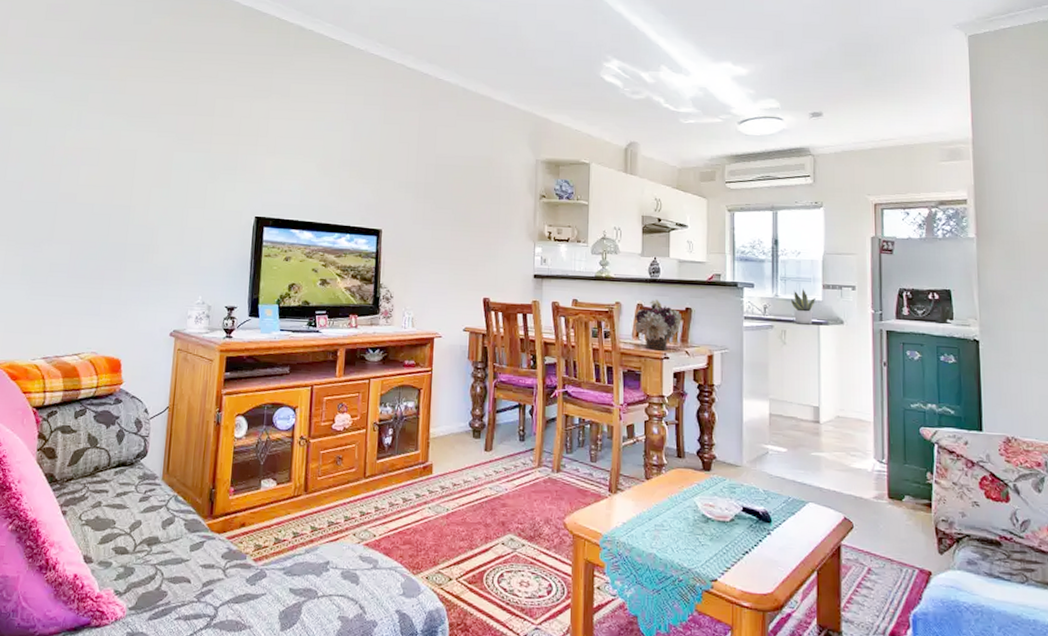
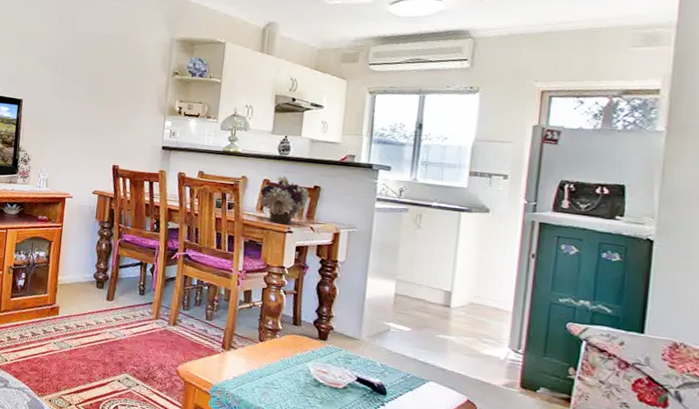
potted plant: present [791,288,815,326] -> none [431,174,459,212]

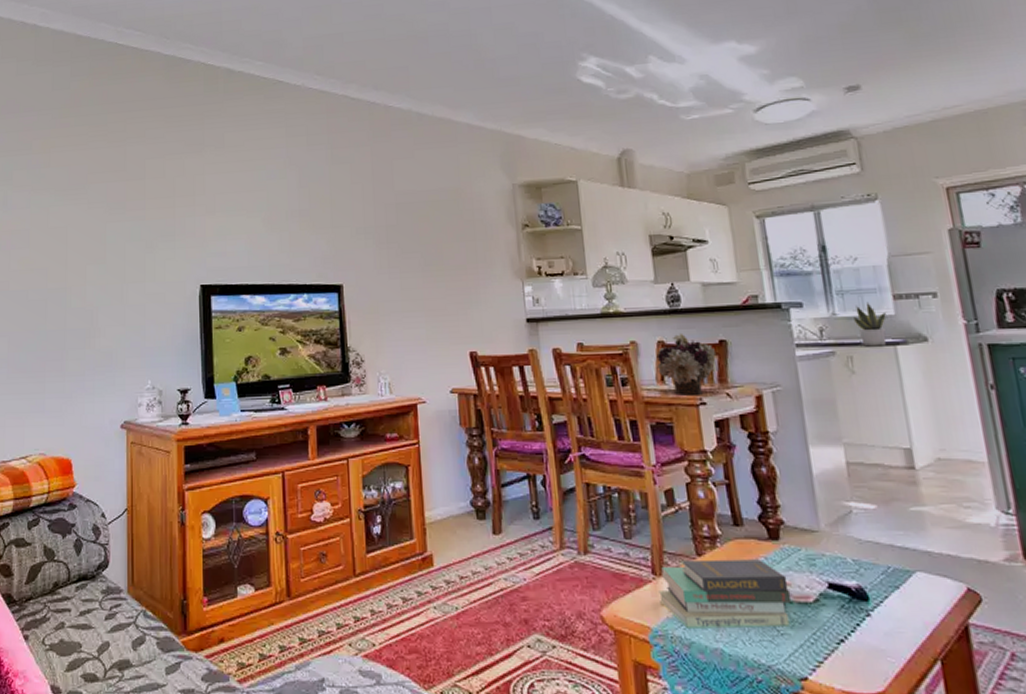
books: none [223,343,326,402] -> present [659,559,792,630]
potted plant: none [431,174,459,212] -> present [854,301,887,348]

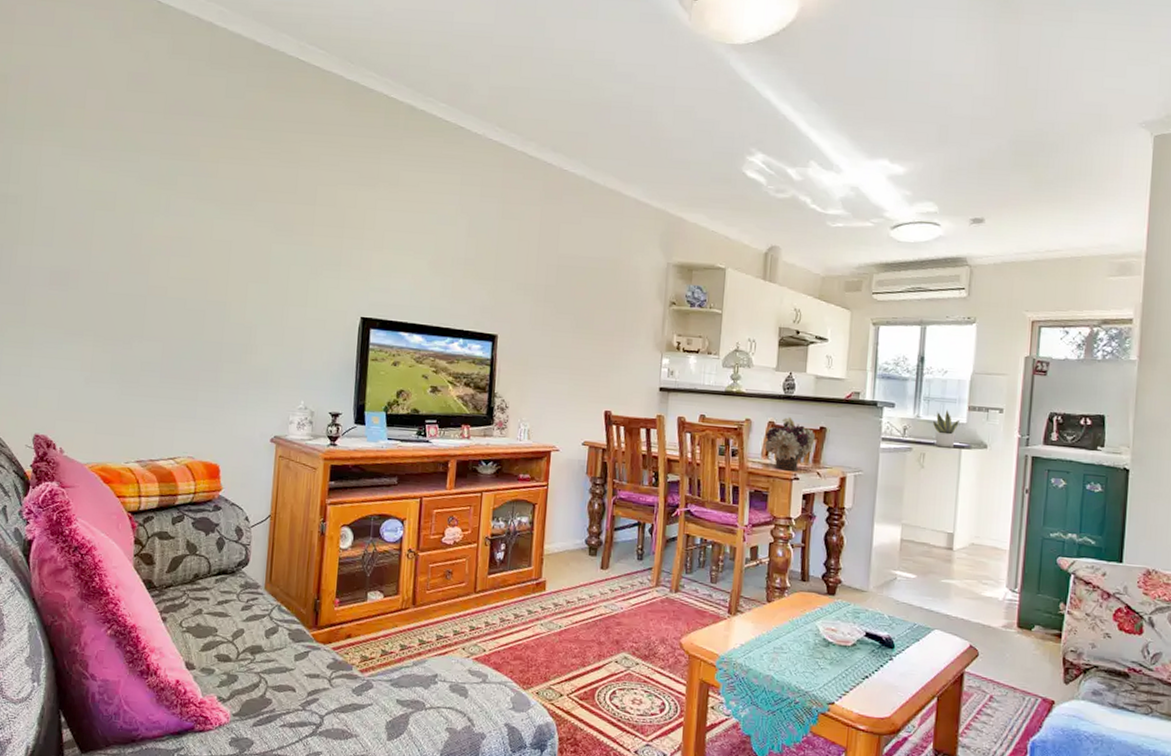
books: present [659,559,792,630] -> none [730,605,835,663]

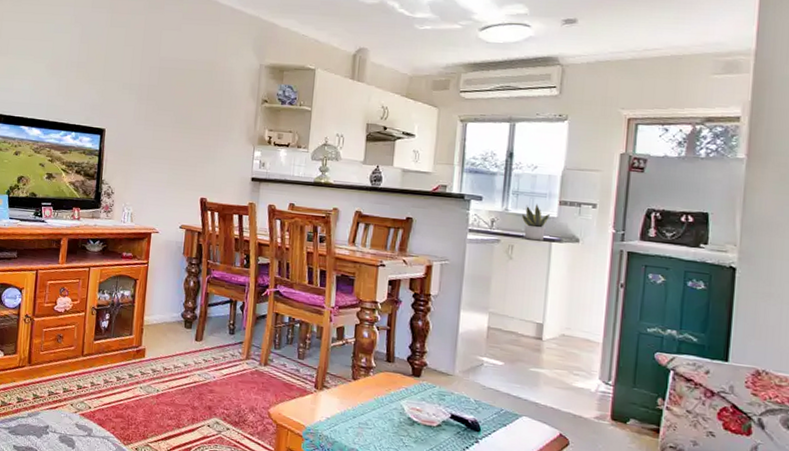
flower arrangement: present [764,416,815,471] -> none [351,207,401,258]

